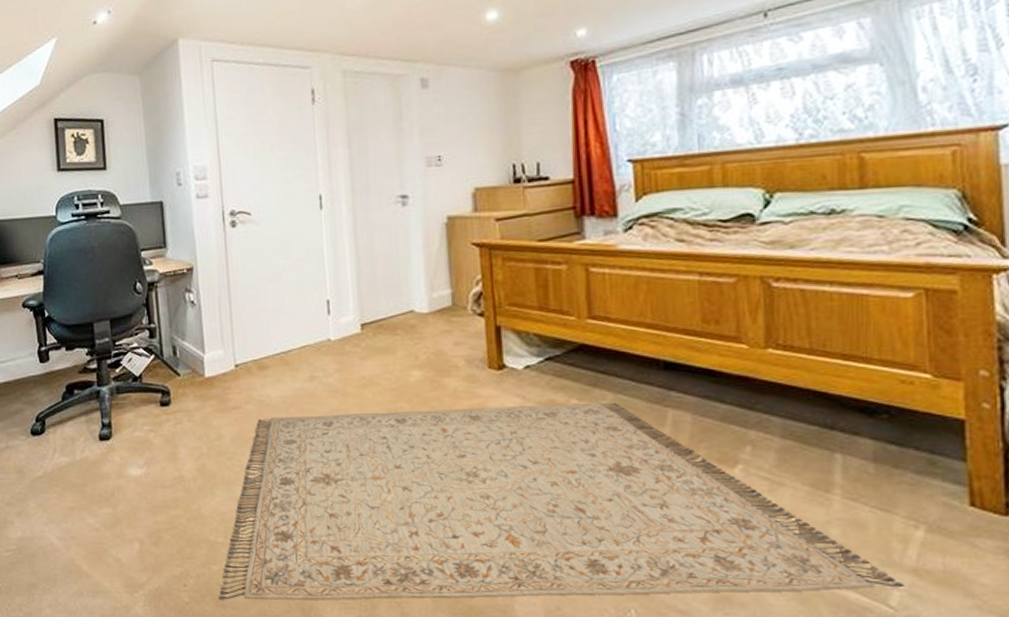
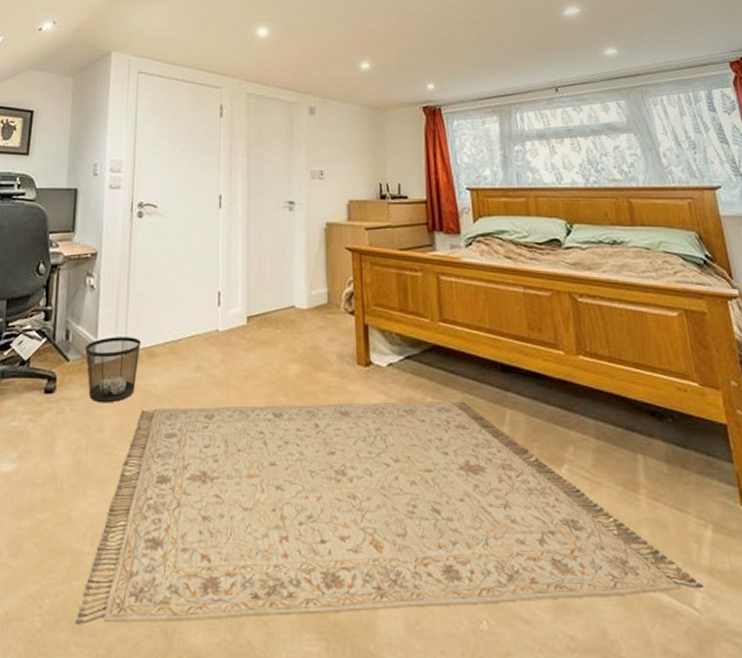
waste bin: none [194,350,250,414] -> present [85,337,141,403]

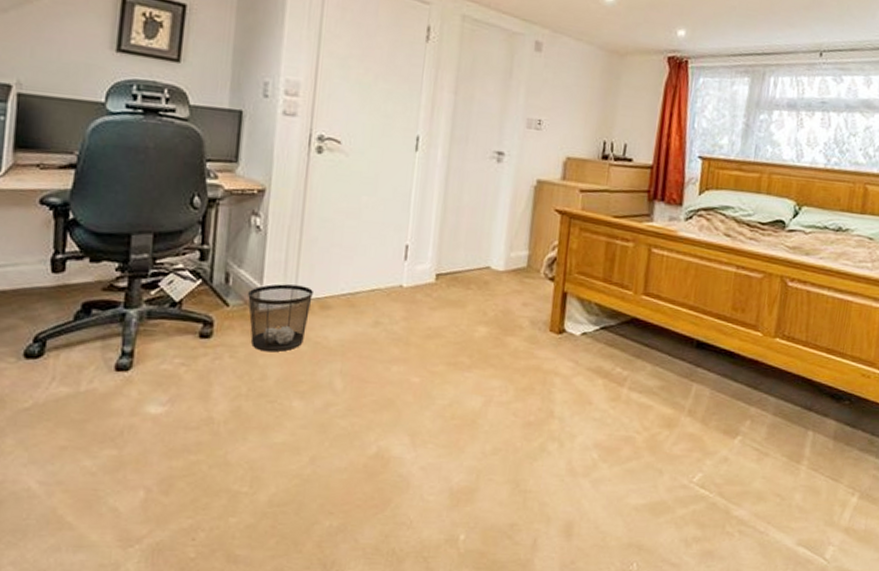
rug: present [74,401,704,625] -> none [230,361,838,556]

